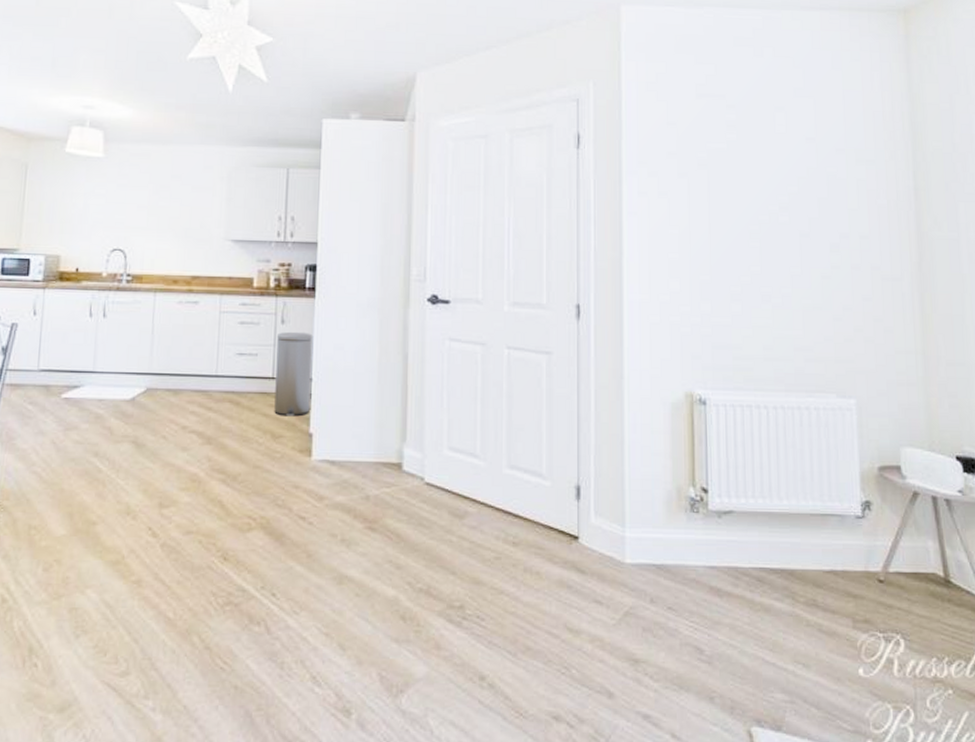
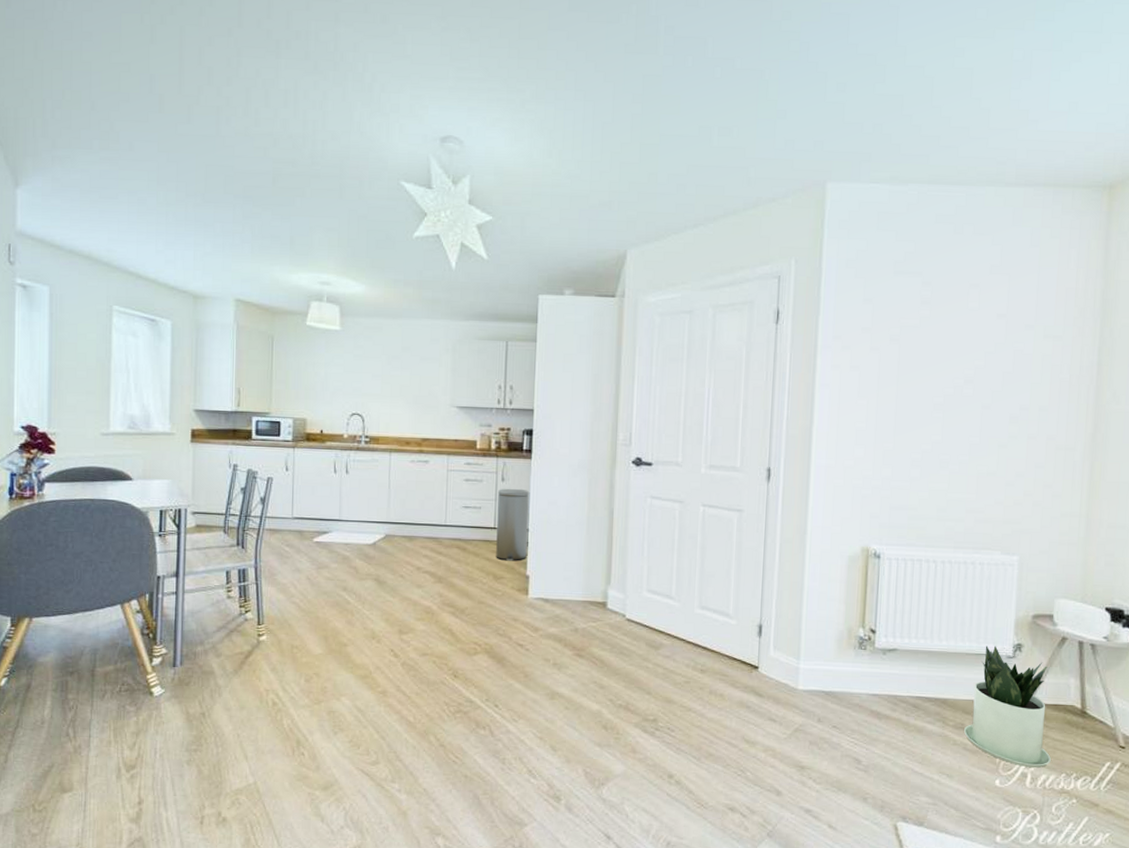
planter: none [816,504,918,652] -> present [963,646,1051,769]

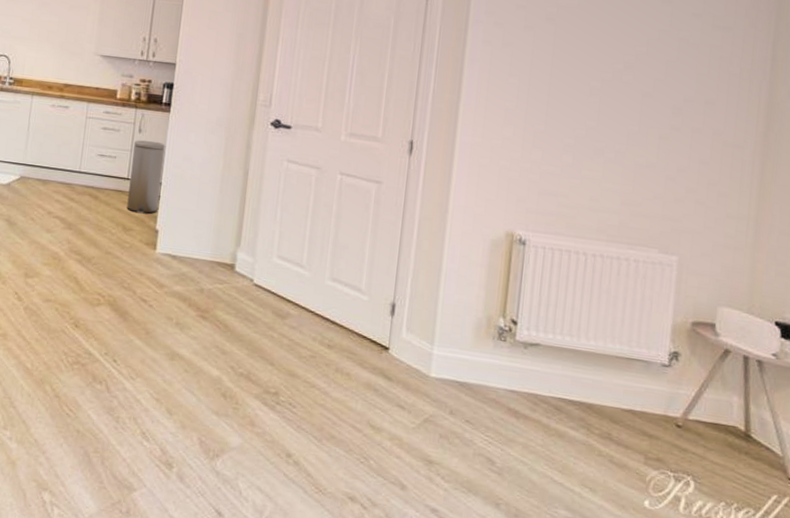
planter: present [963,646,1051,769] -> none [610,350,709,493]

